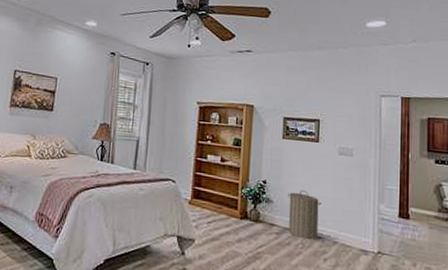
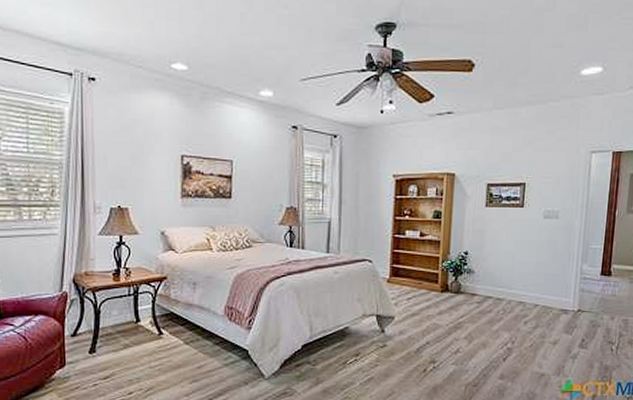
laundry hamper: present [288,190,322,240] -> none [490,258,524,306]

